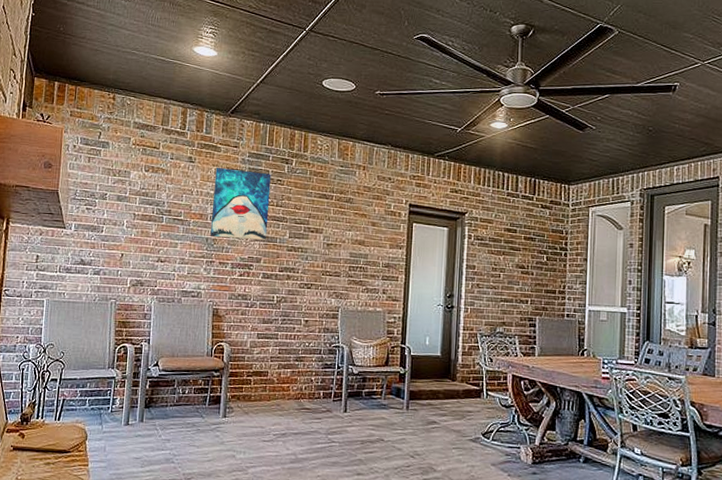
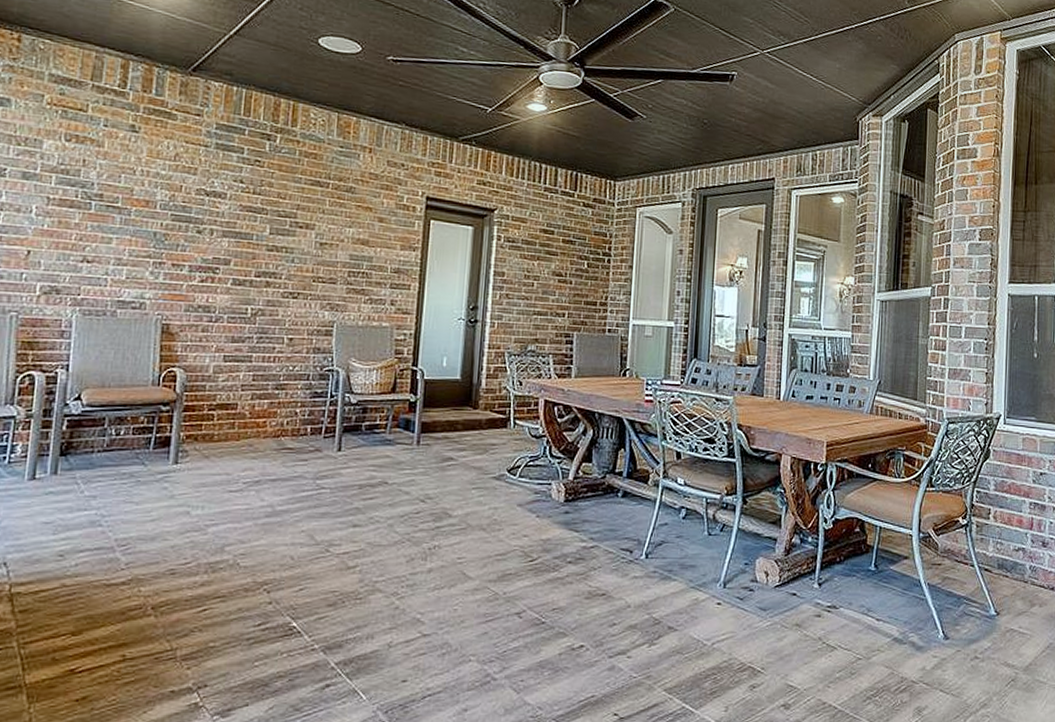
wall art: present [210,167,271,240] -> none [159,140,247,237]

